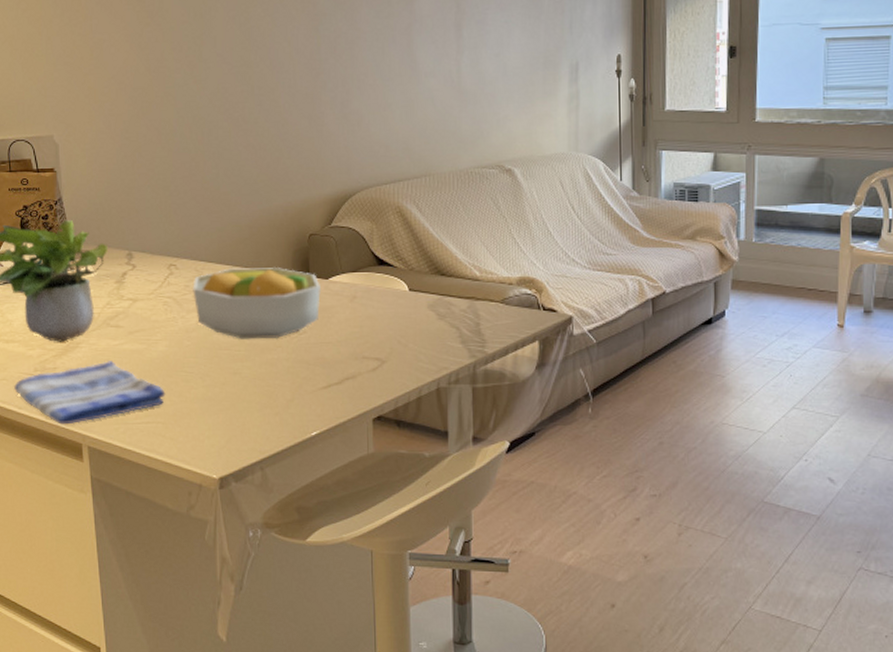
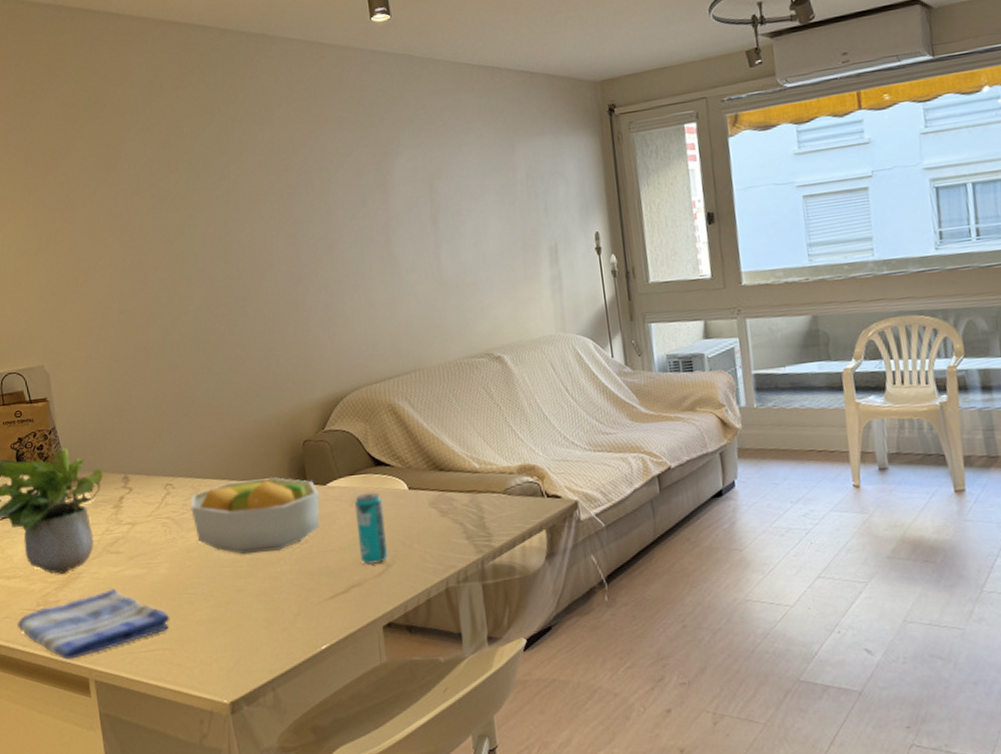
beverage can: none [354,290,384,359] -> present [354,492,388,564]

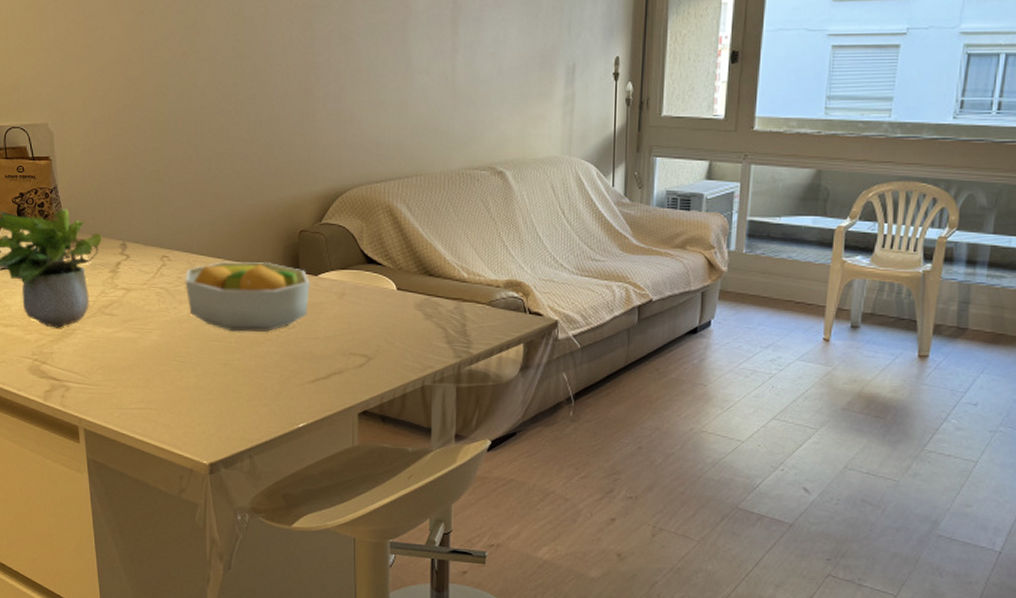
dish towel: present [16,589,170,660] -> none [12,348,158,408]
beverage can: present [354,492,388,564] -> none [343,288,371,356]

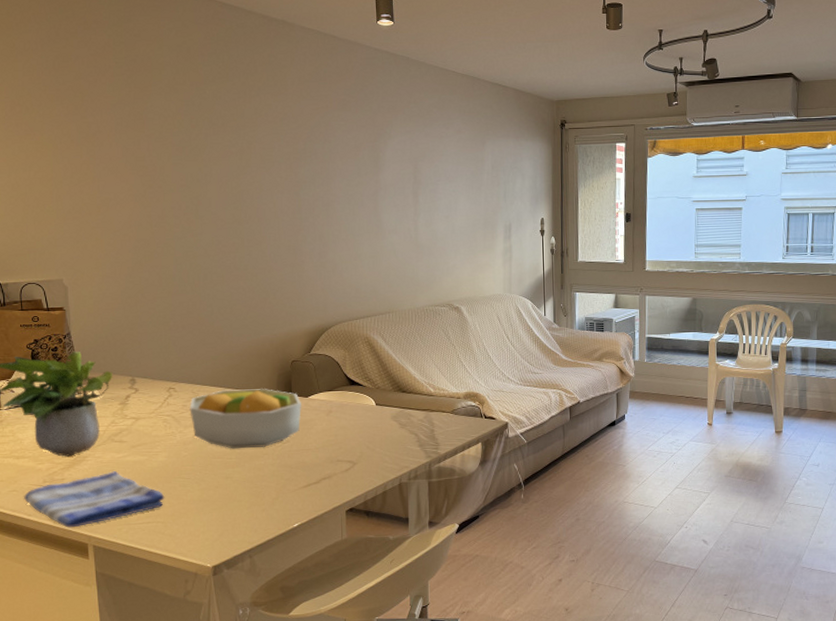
dish towel: none [12,348,158,408] -> present [23,471,165,528]

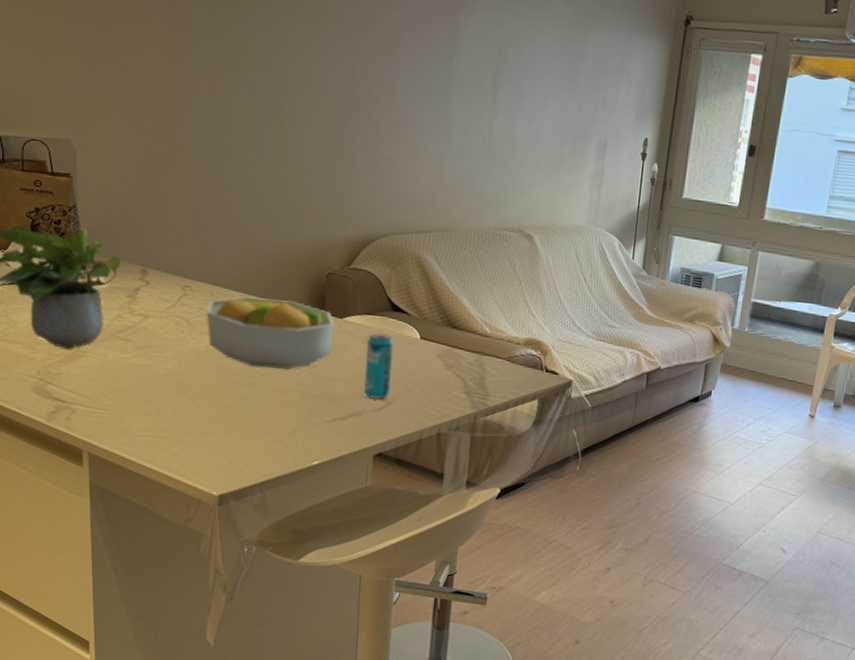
dish towel: present [23,471,165,528] -> none [14,372,171,430]
beverage can: none [330,406,355,462] -> present [364,333,394,399]

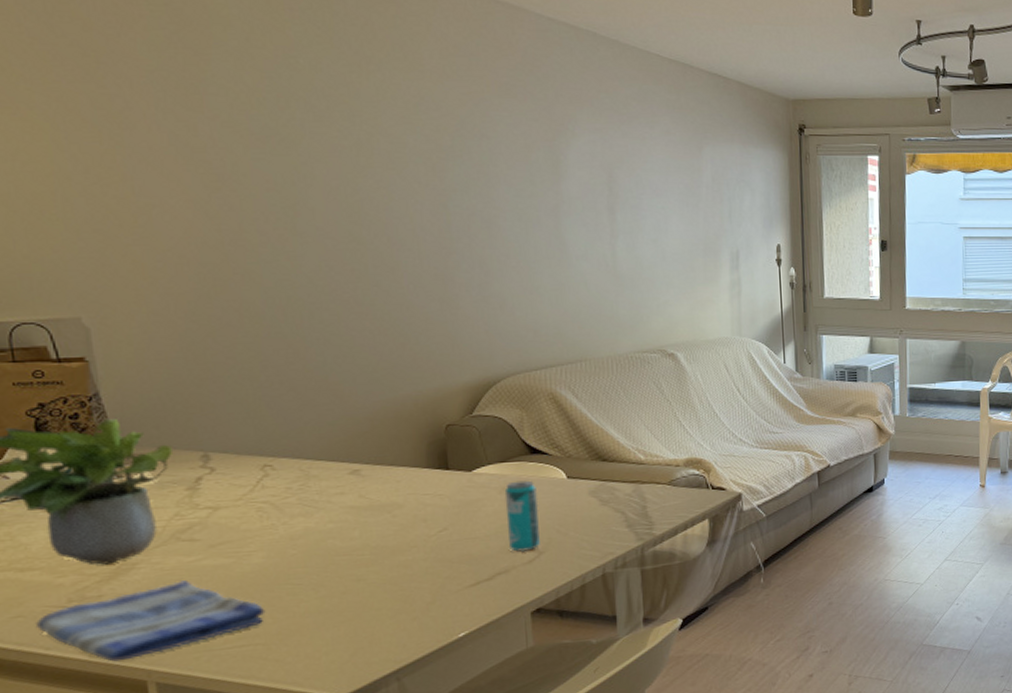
dish towel: none [14,372,171,430] -> present [34,580,266,662]
fruit bowl: present [206,296,335,370] -> none [296,461,463,543]

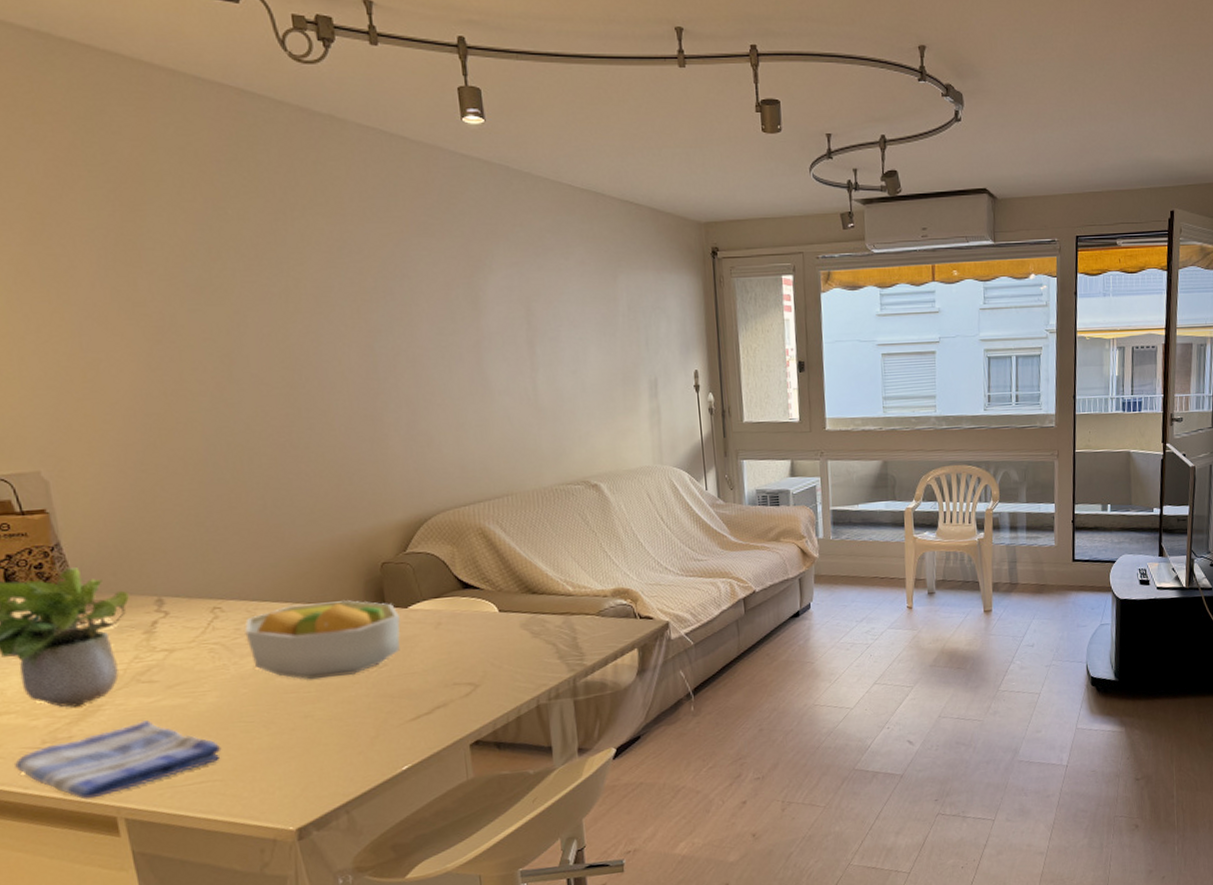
fruit bowl: none [296,461,463,543] -> present [244,599,400,680]
beverage can: present [504,480,540,552] -> none [439,615,476,685]

